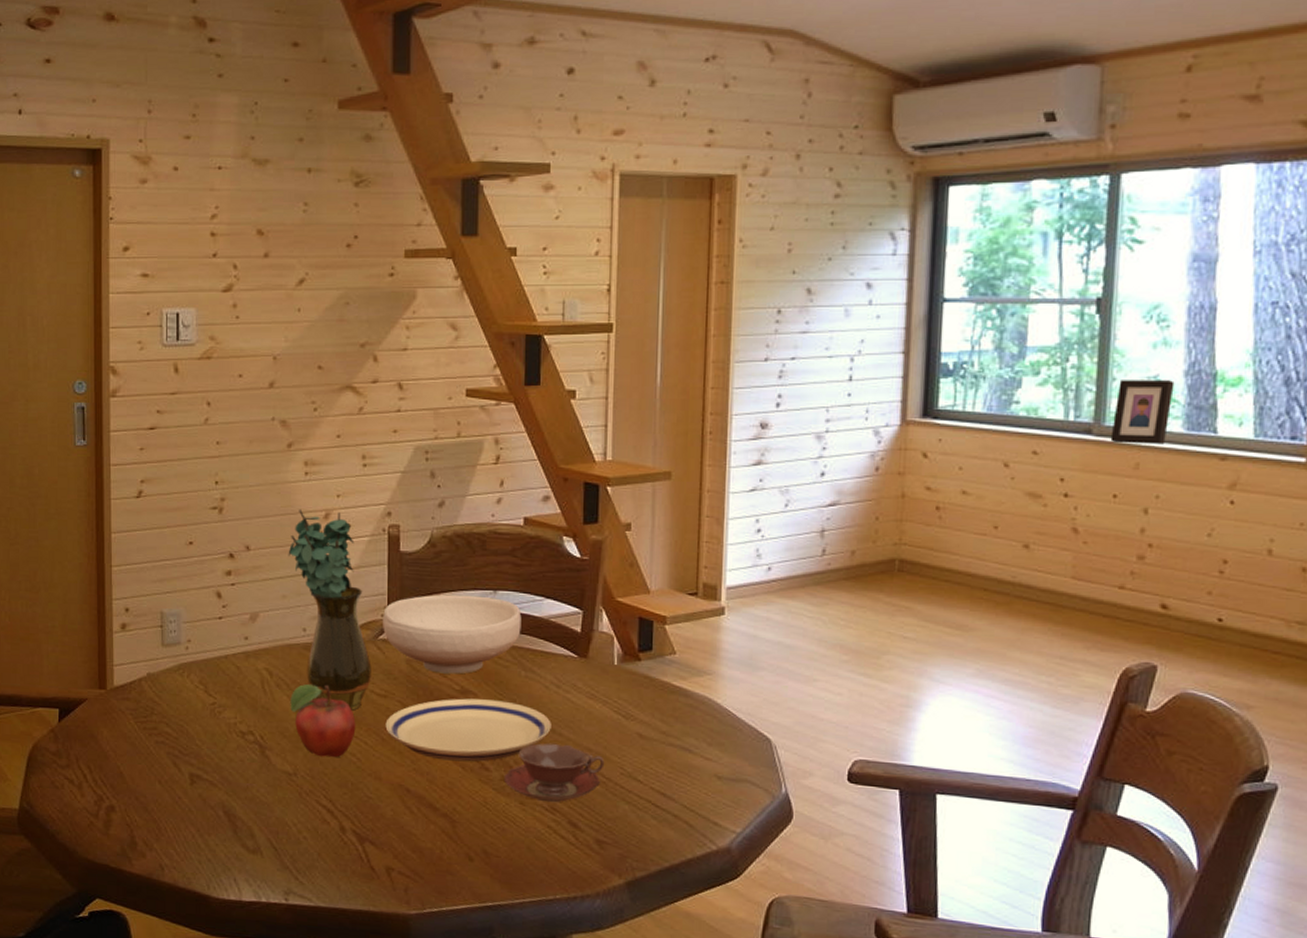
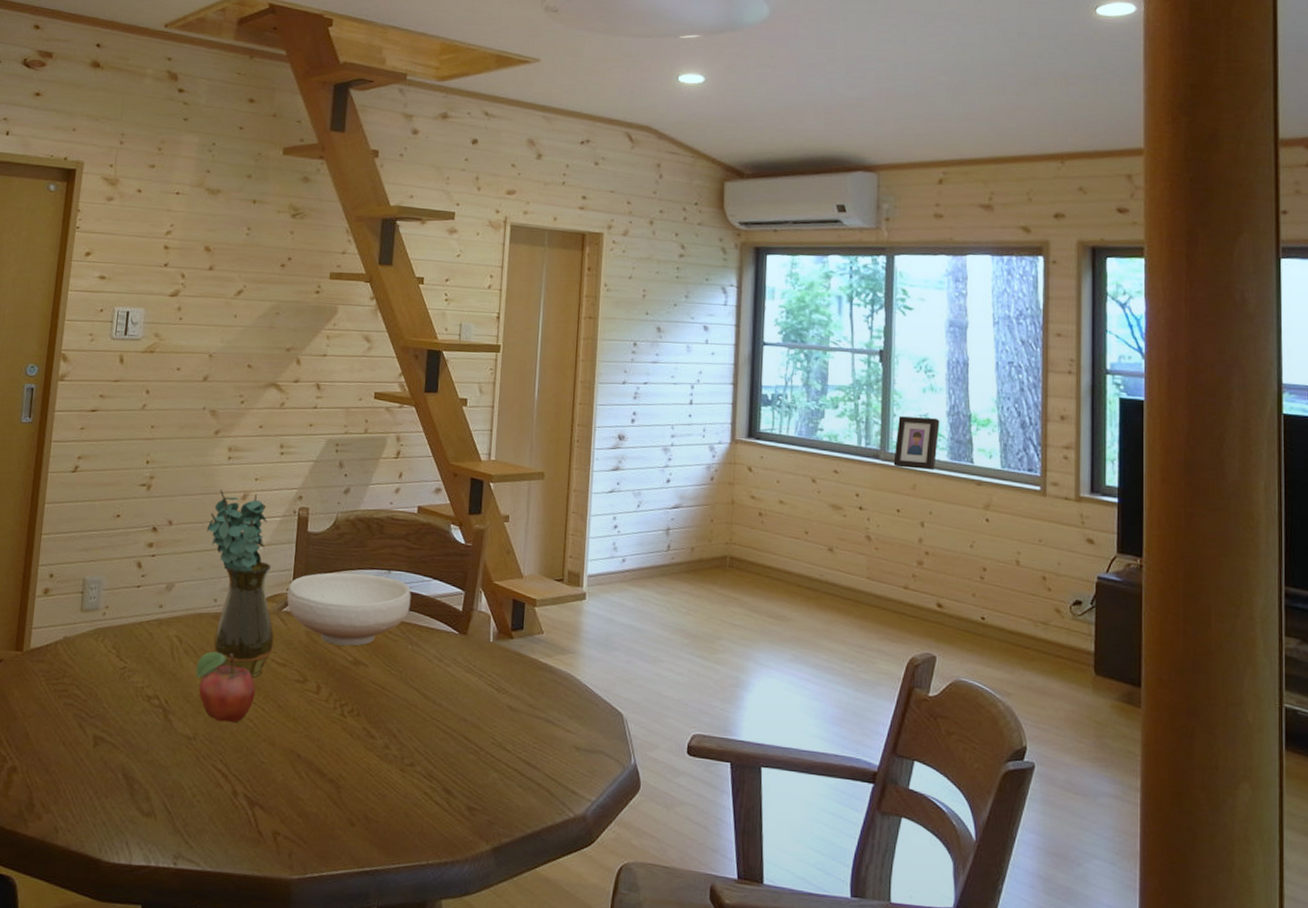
plate: present [385,698,551,762] -> none [282,669,433,730]
teacup: present [503,743,605,803] -> none [387,713,478,770]

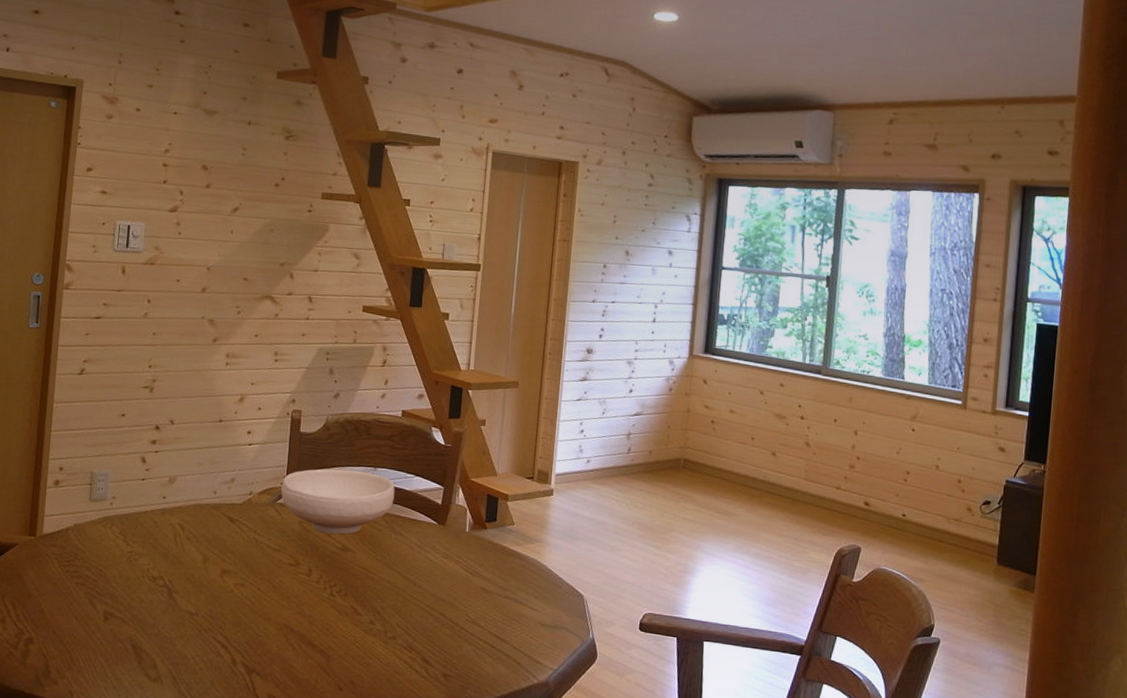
fruit: present [195,651,256,723] -> none [197,538,253,601]
vase: present [206,490,274,678] -> none [206,393,269,562]
picture frame: present [893,416,940,470] -> none [833,336,877,385]

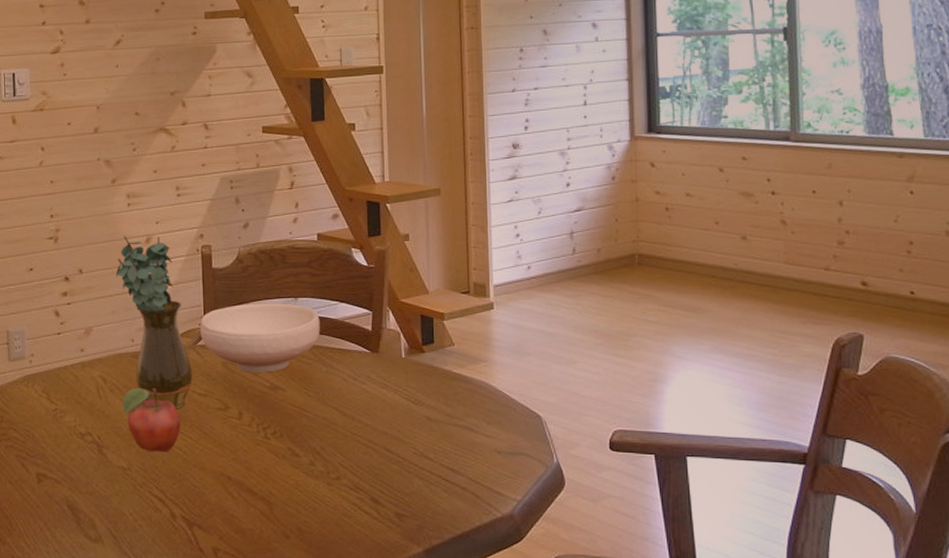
fruit: none [197,538,253,601] -> present [123,387,181,452]
vase: none [206,393,269,562] -> present [116,236,193,409]

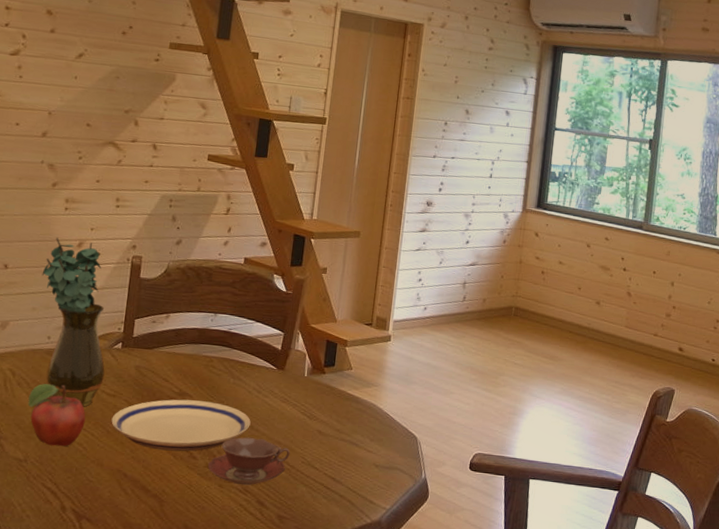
bowl: present [199,303,320,373] -> none [118,314,235,380]
plate: none [207,393,351,450] -> present [111,399,251,452]
teacup: none [312,429,399,482] -> present [207,437,291,486]

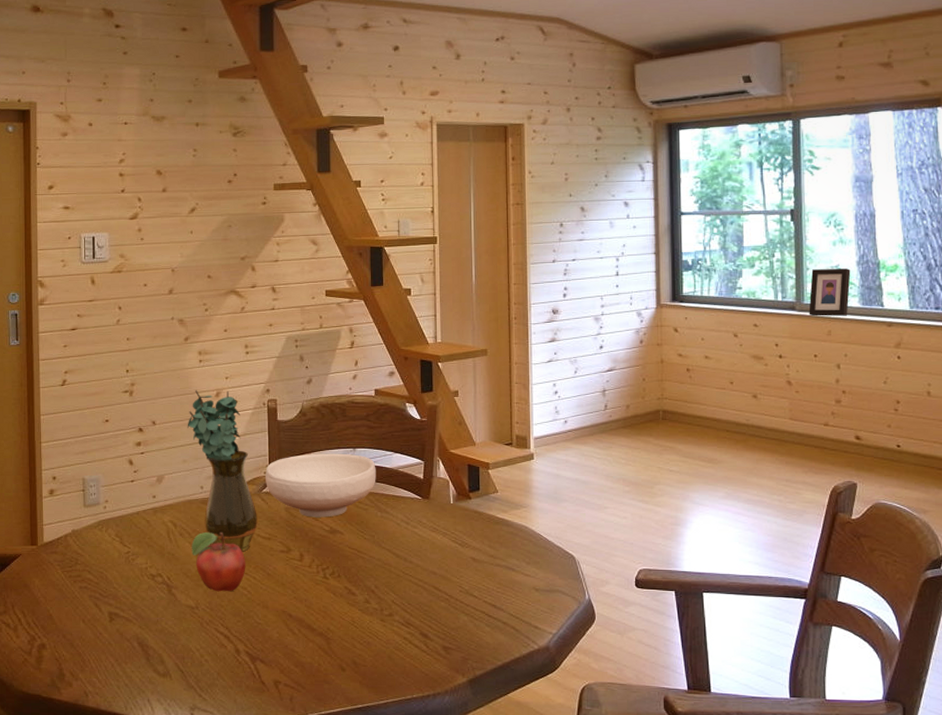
plate: present [111,399,251,452] -> none [270,537,403,589]
bowl: none [118,314,235,380] -> present [264,453,376,518]
teacup: present [207,437,291,486] -> none [367,569,447,618]
picture frame: none [653,195,693,240] -> present [809,269,851,316]

